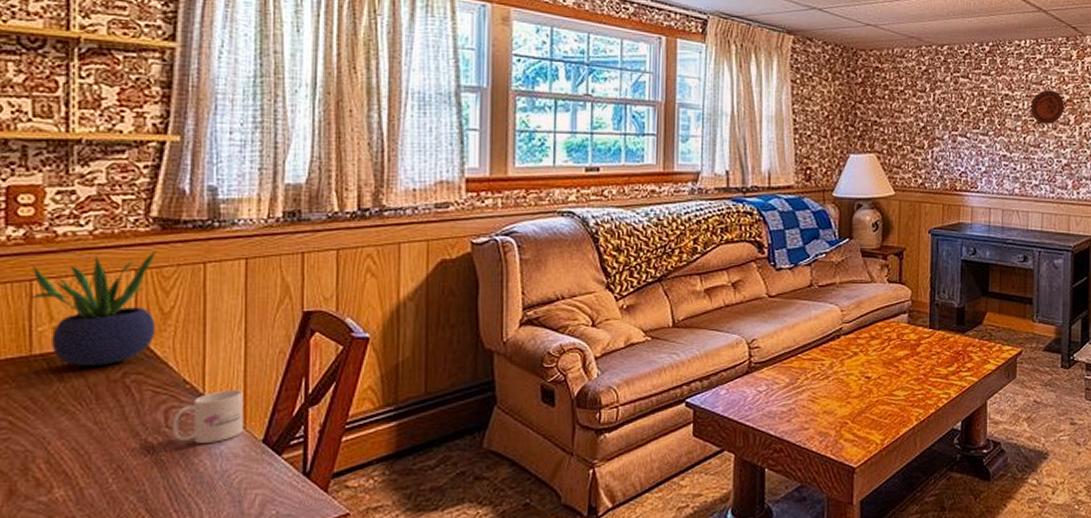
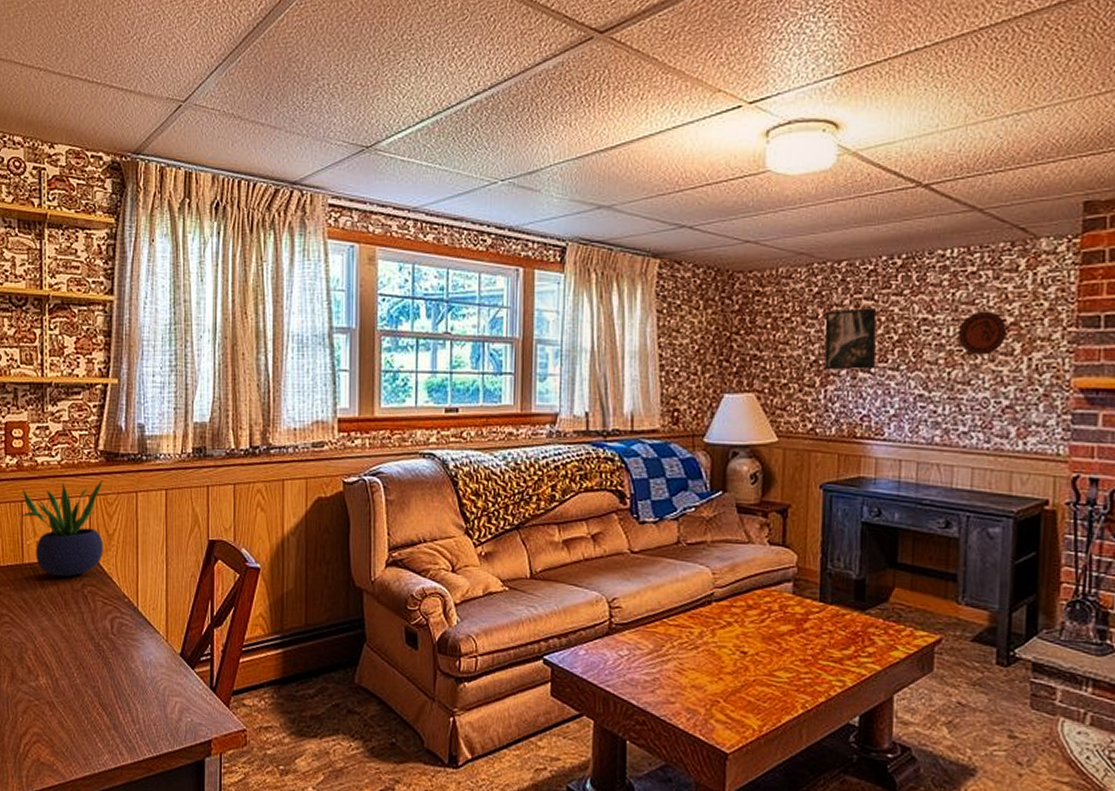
mug: present [173,390,243,443] -> none [117,606,166,652]
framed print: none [931,84,971,135] -> present [824,308,877,370]

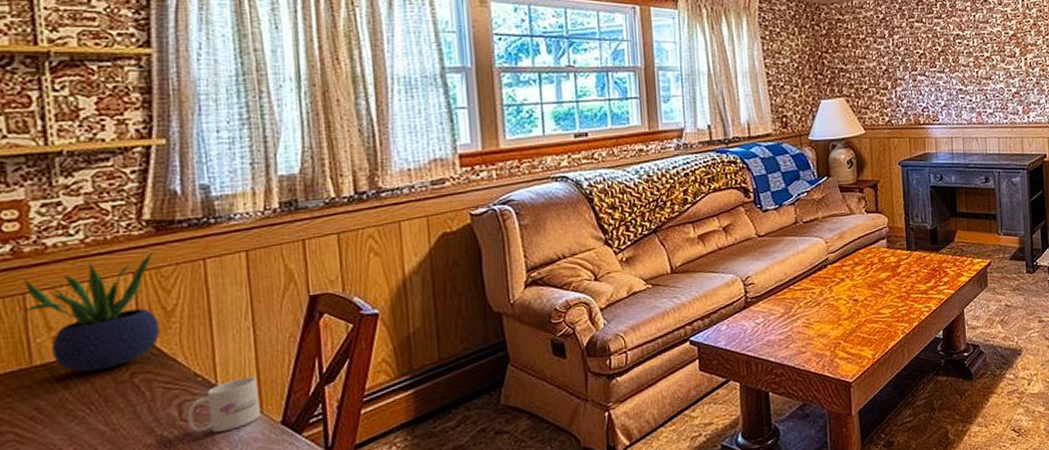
mug: none [117,606,166,652] -> present [187,377,260,433]
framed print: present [824,308,877,370] -> none [890,28,929,76]
decorative plate: present [958,311,1008,355] -> none [980,27,1011,58]

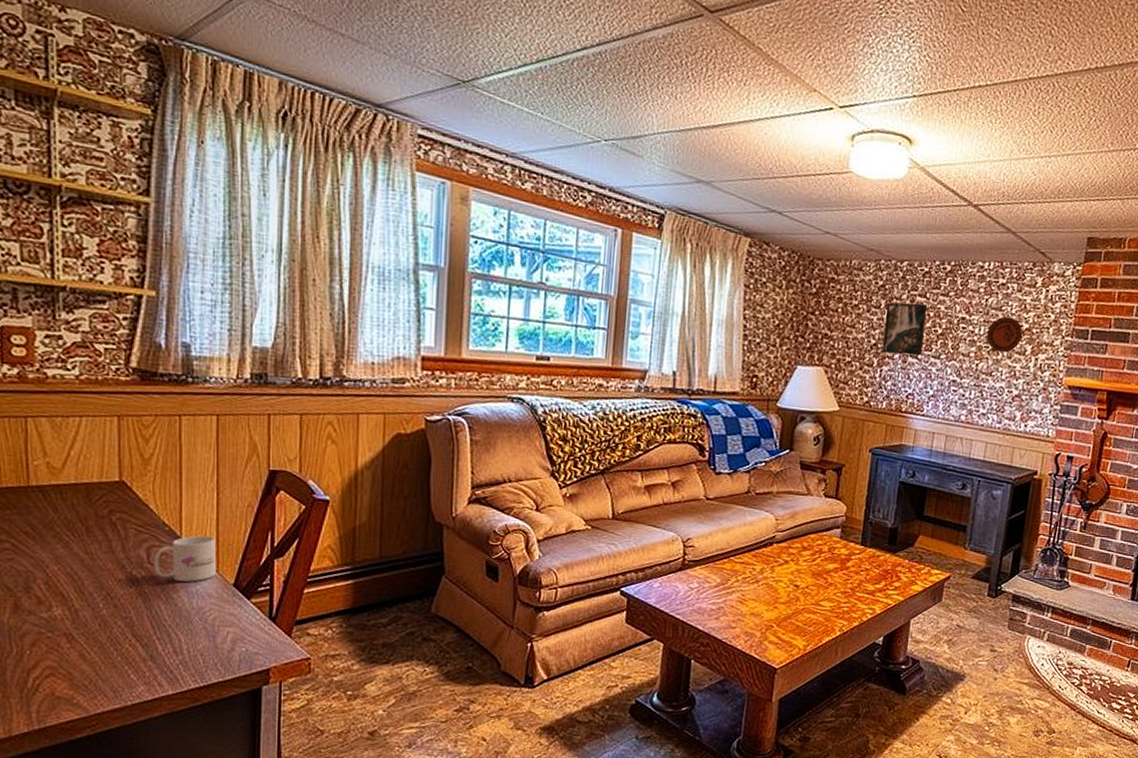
potted plant: present [24,252,161,372] -> none [26,397,137,502]
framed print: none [890,28,929,76] -> present [882,302,928,356]
decorative plate: none [980,27,1011,58] -> present [986,316,1023,353]

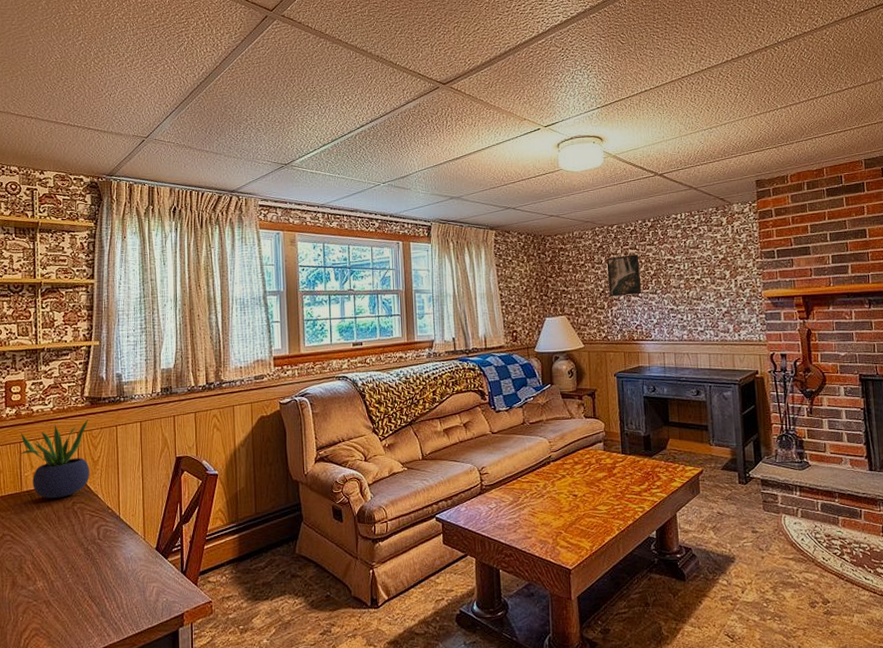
potted plant: none [26,397,137,502] -> present [20,419,90,499]
mug: present [154,535,216,582] -> none [102,513,144,550]
decorative plate: present [986,316,1023,353] -> none [691,252,721,281]

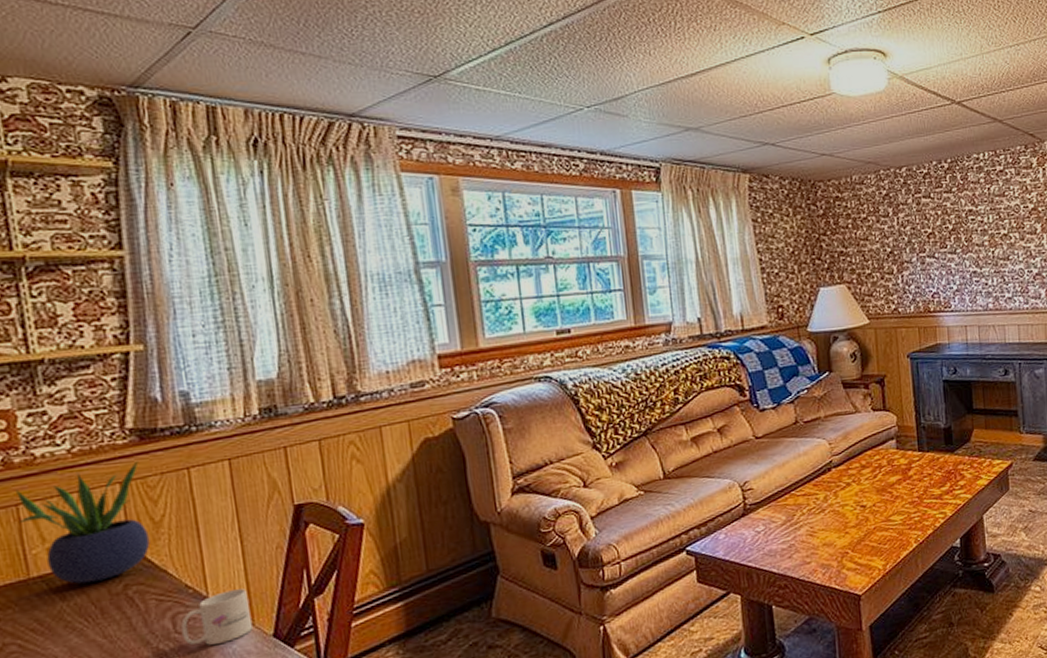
mug: none [102,513,144,550] -> present [181,588,252,645]
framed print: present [606,254,642,297] -> none [894,204,939,259]

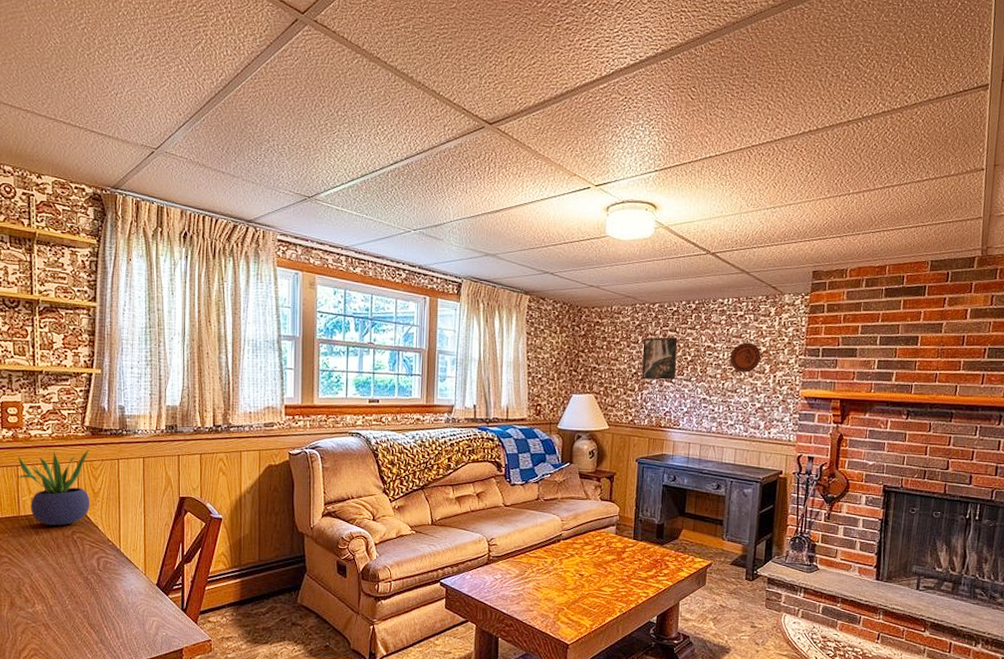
mug: present [181,588,252,645] -> none [102,548,144,583]
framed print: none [894,204,939,259] -> present [641,337,678,380]
decorative plate: none [996,200,1031,236] -> present [730,342,762,373]

